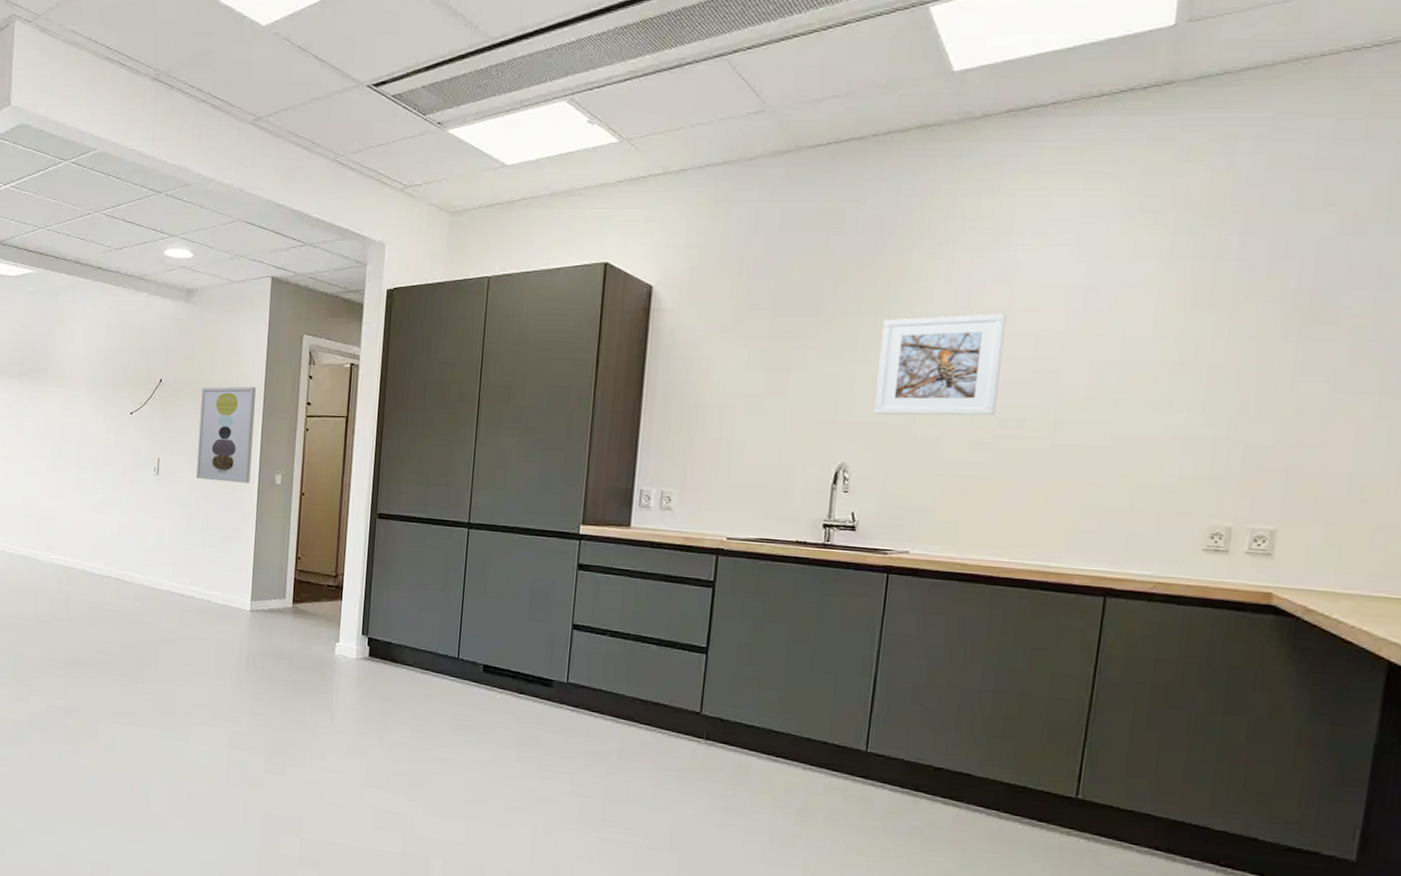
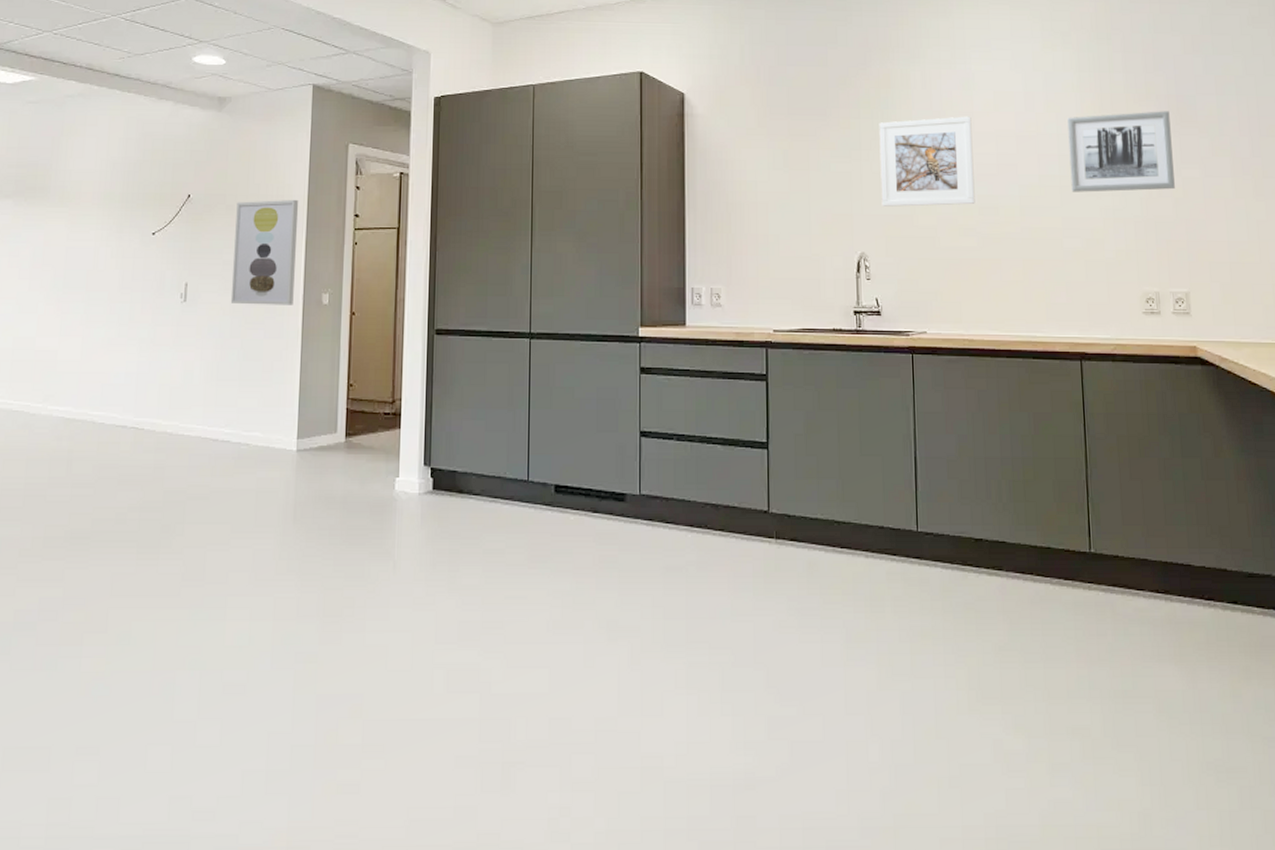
wall art: none [1130,309,1297,407] -> present [1067,111,1175,192]

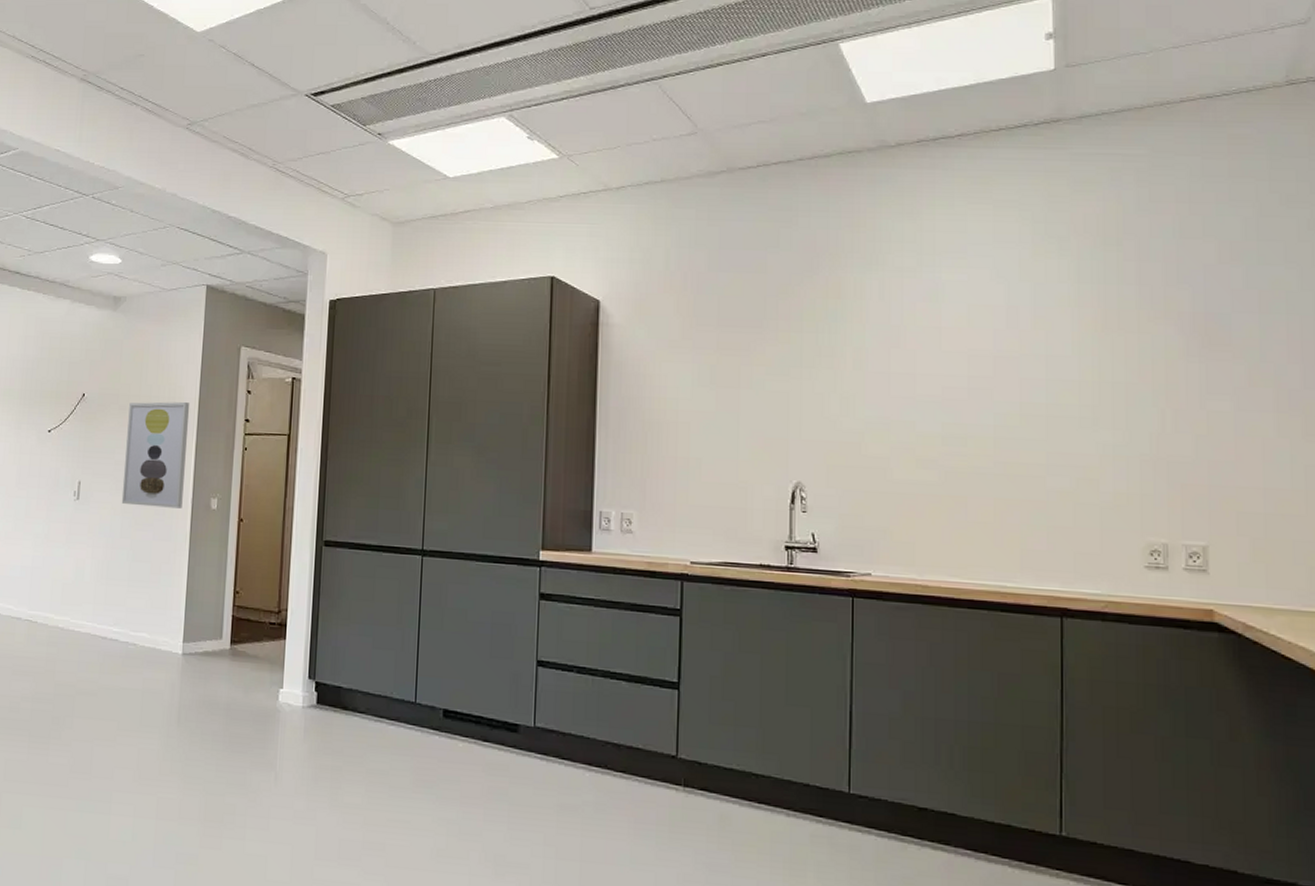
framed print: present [879,116,975,207] -> none [824,332,938,434]
wall art: present [1067,111,1175,192] -> none [1060,331,1196,425]

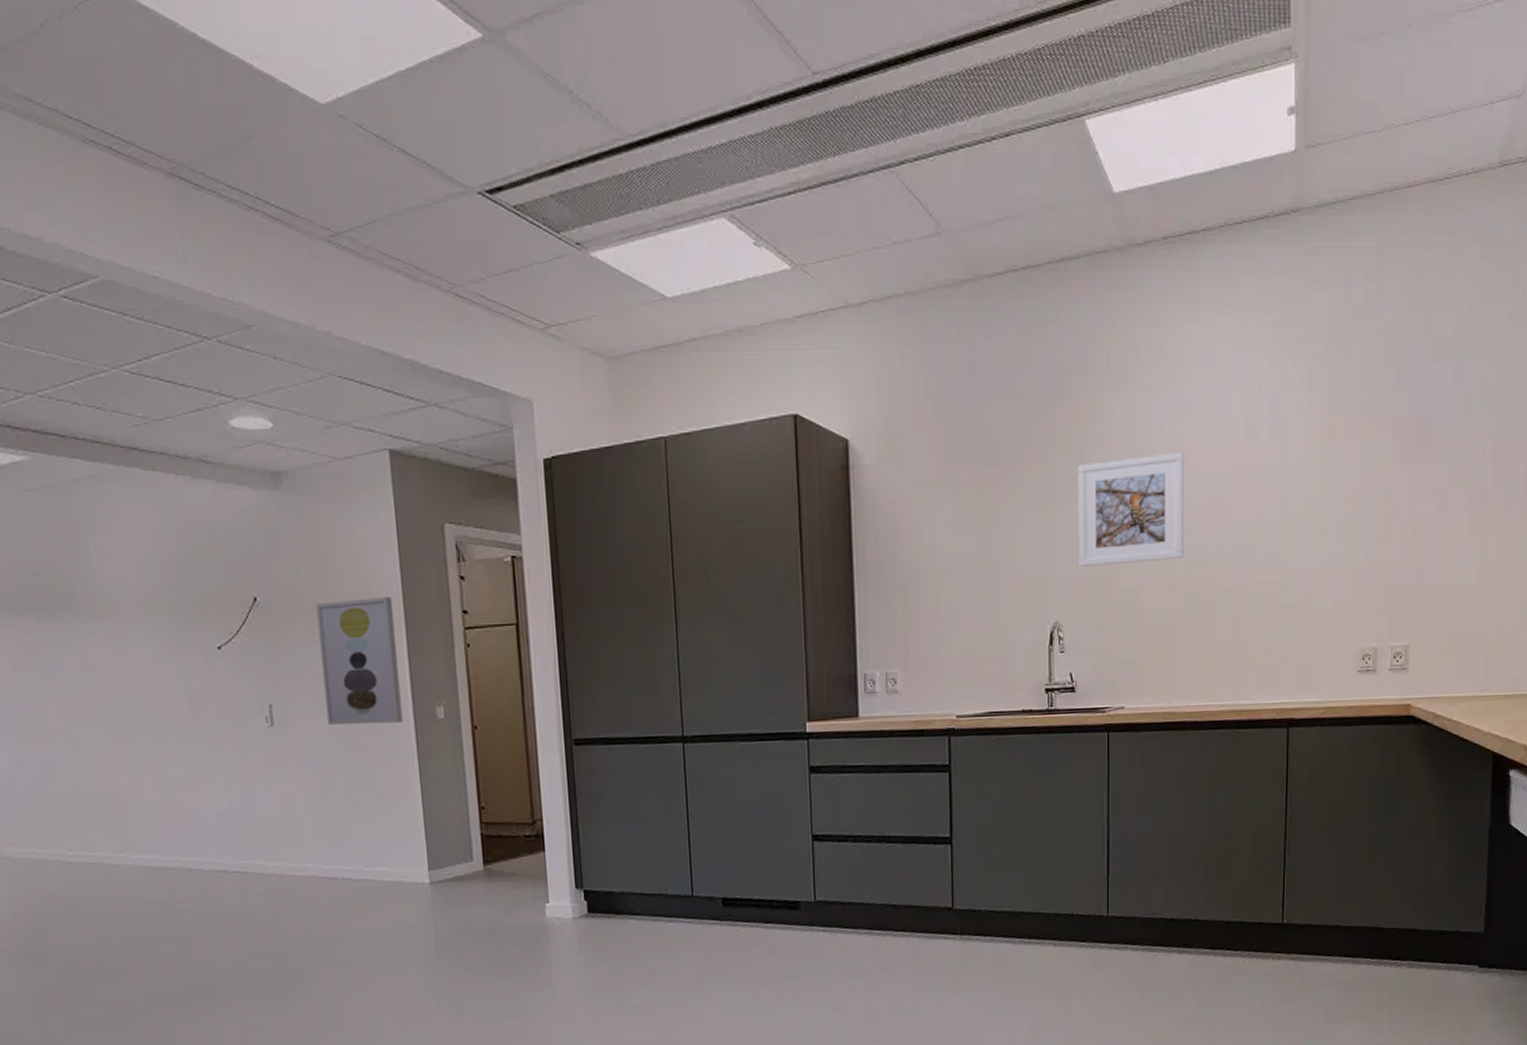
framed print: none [824,332,938,434] -> present [1077,452,1184,567]

